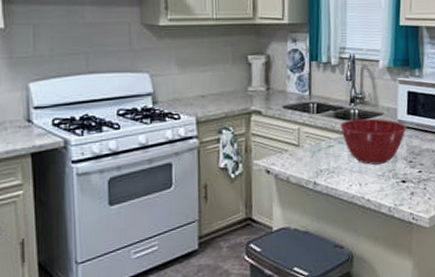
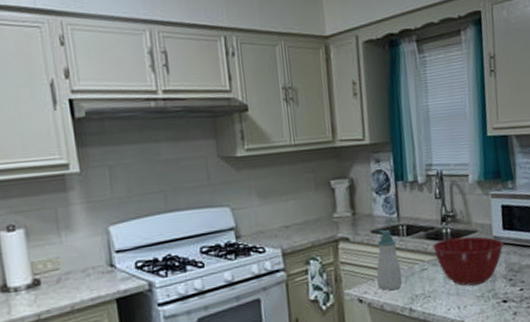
soap bottle: none [285,106,309,163] -> present [376,230,403,290]

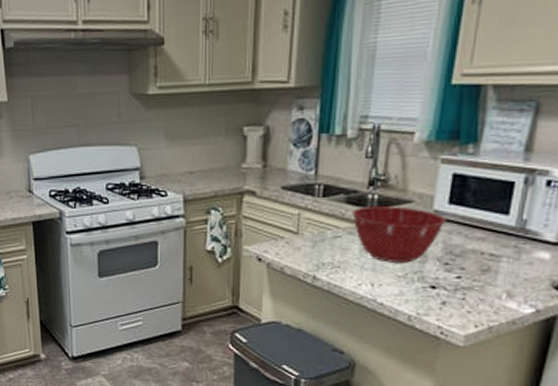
soap bottle: present [376,230,403,290] -> none [281,187,310,253]

